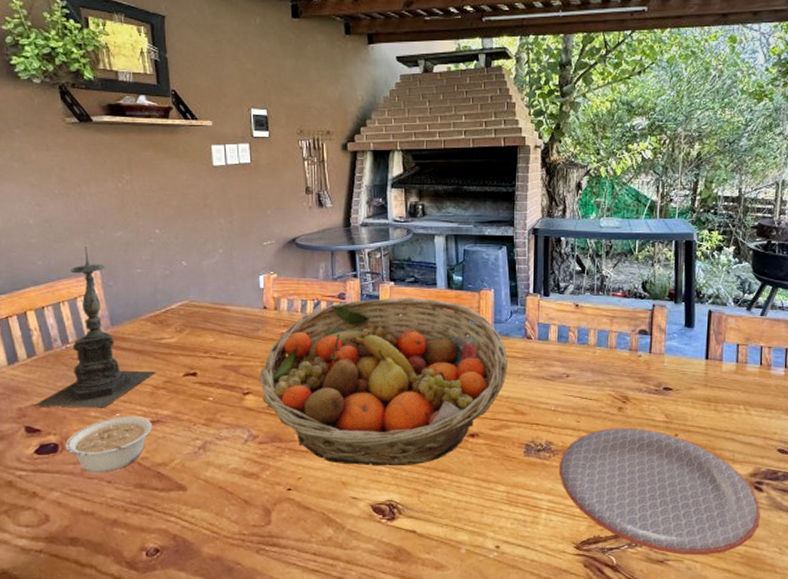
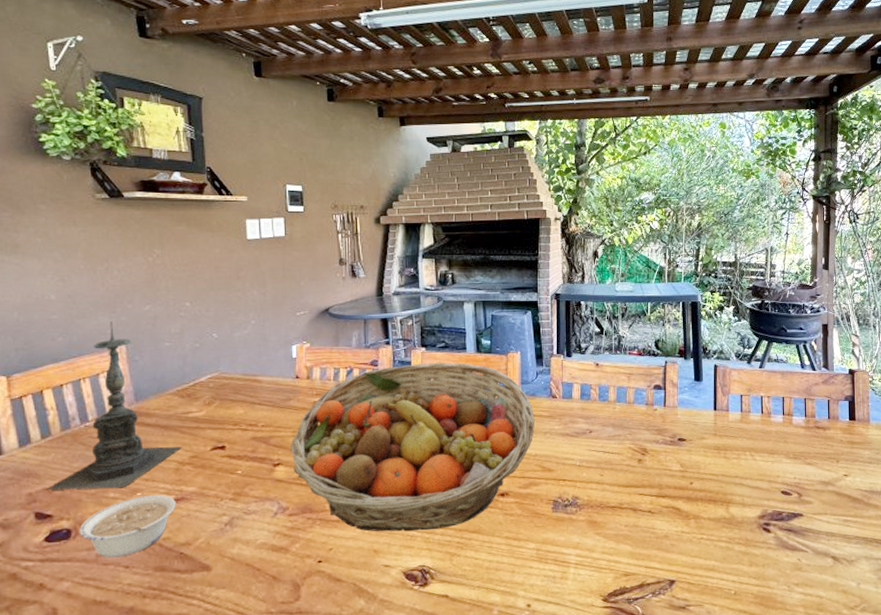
plate: present [560,428,760,556] -> none [586,478,769,599]

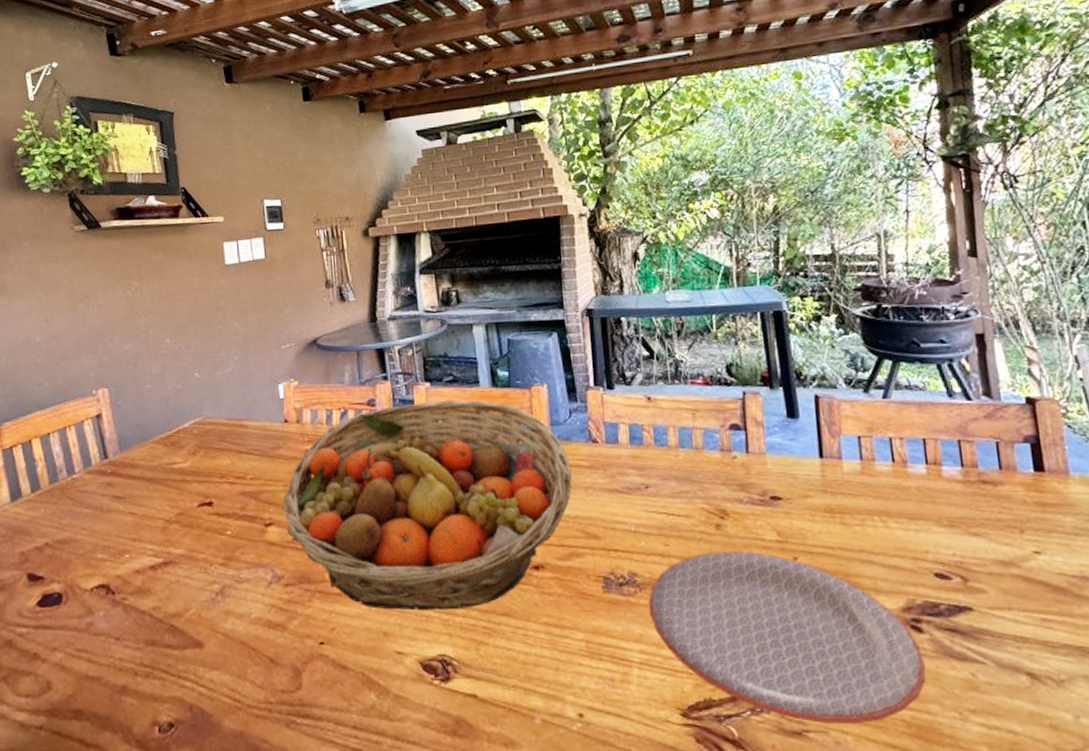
candle holder: present [46,321,182,491] -> none [37,363,168,550]
legume: present [78,495,176,558] -> none [69,557,165,628]
plate: none [586,478,769,599] -> present [649,551,926,725]

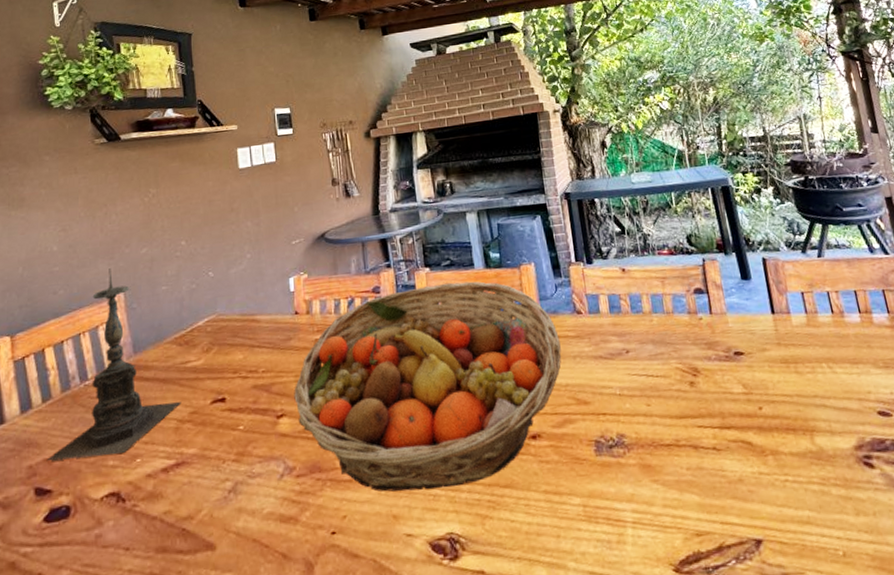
candle holder: none [37,363,168,550] -> present [46,268,181,462]
plate: present [649,551,926,725] -> none [637,405,882,565]

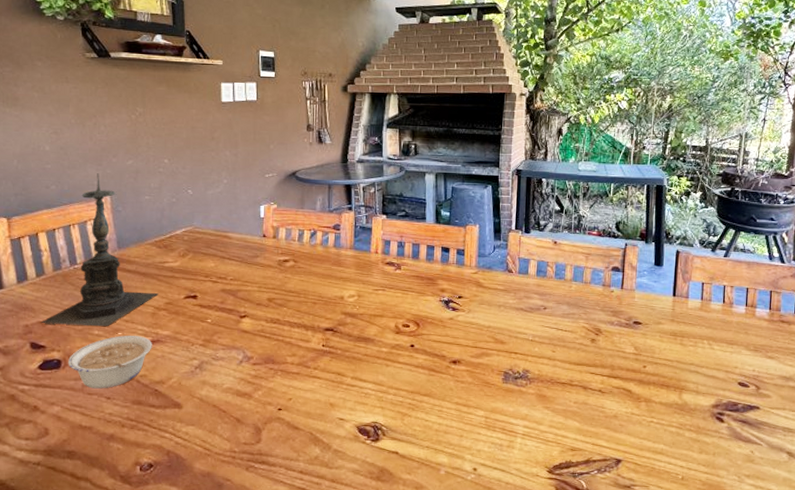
legume: none [78,459,177,539] -> present [67,335,152,389]
fruit basket: present [294,281,562,492] -> none [256,230,490,390]

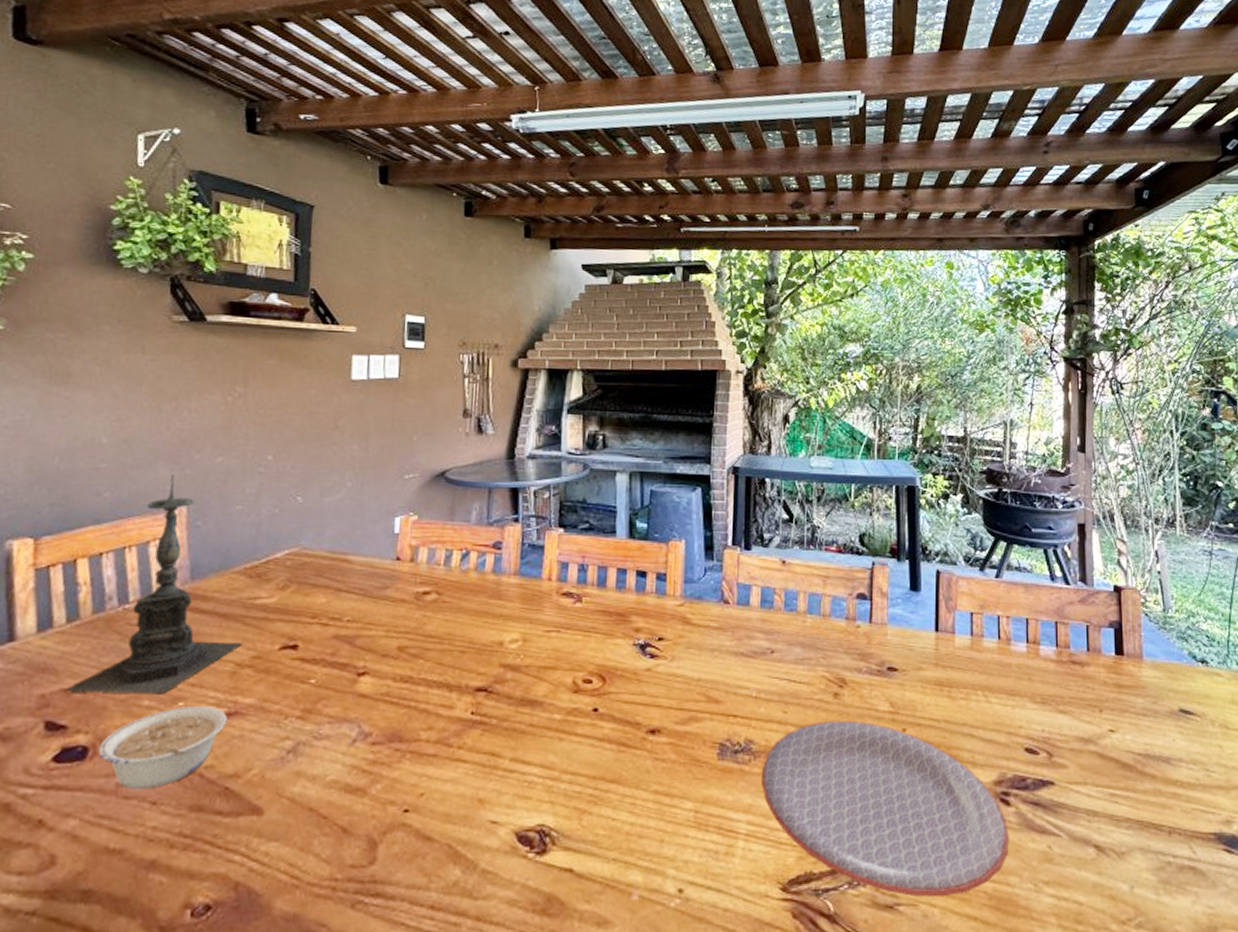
plate: none [535,358,721,482] -> present [762,720,1009,897]

